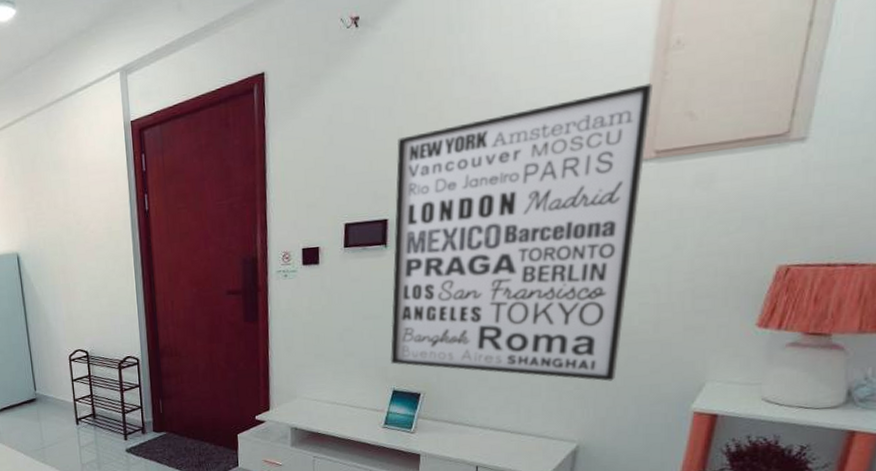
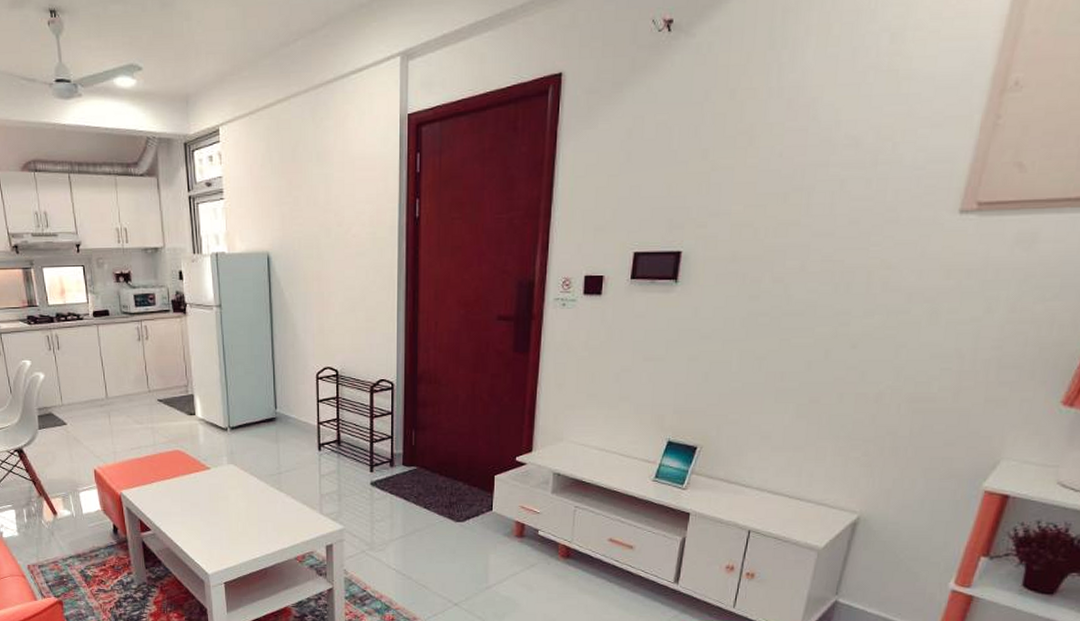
wall art: present [390,83,654,381] -> none [668,126,984,450]

